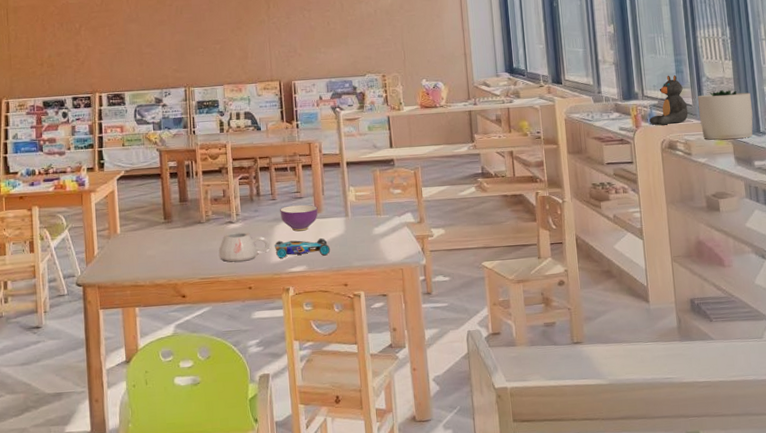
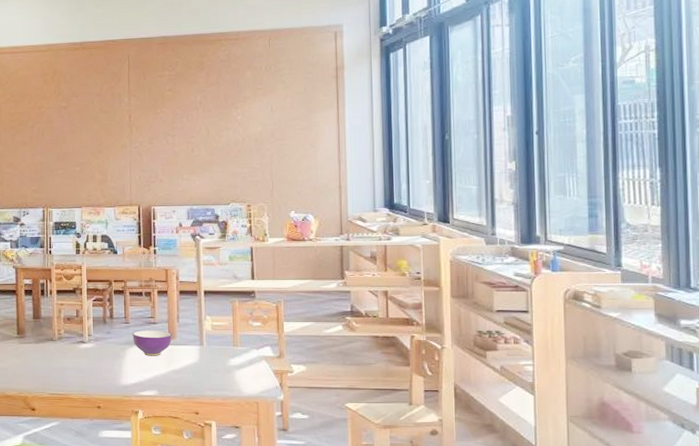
cup: present [218,231,269,262] -> none [69,352,120,381]
toy car: present [274,237,331,258] -> none [125,364,183,383]
stuffed animal: present [649,74,688,126] -> none [552,219,601,274]
planter: present [698,89,753,140] -> none [613,238,683,294]

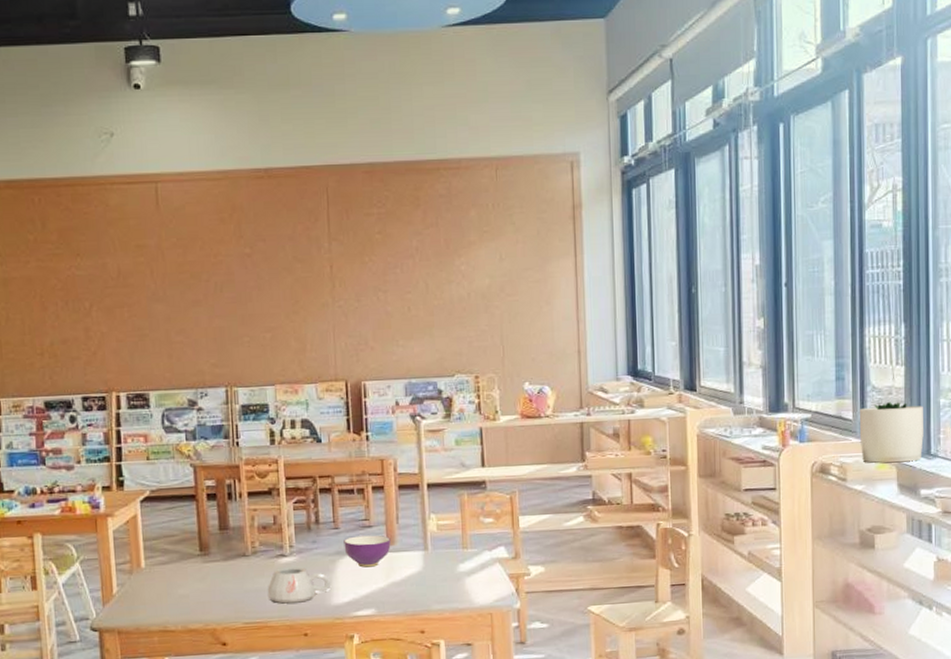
cup: none [69,352,120,381] -> present [267,566,330,604]
planter: none [613,238,683,294] -> present [859,402,924,463]

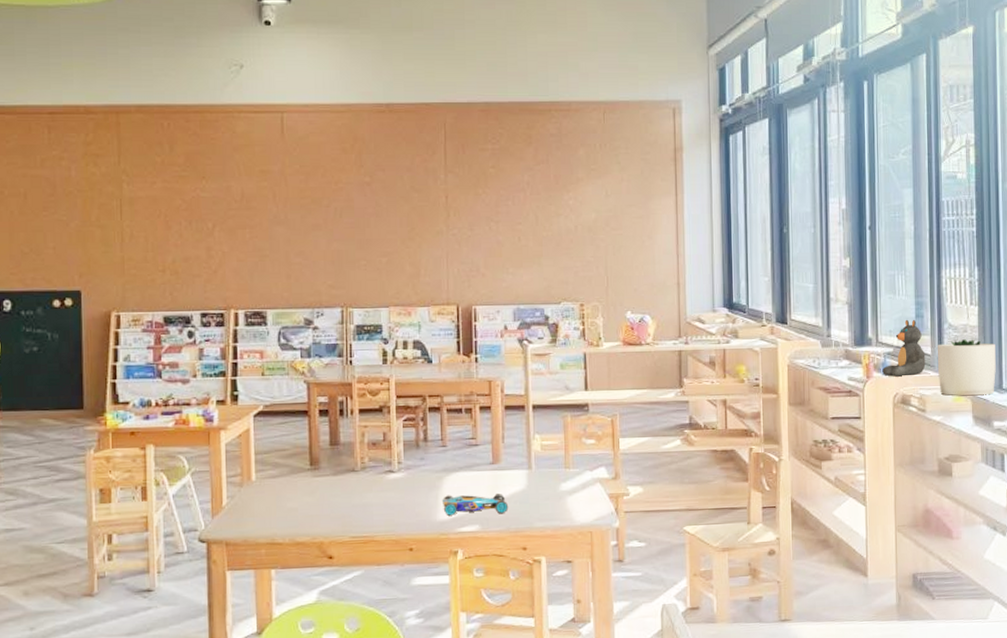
cup: present [267,566,330,604] -> none [374,482,436,519]
toy car: none [335,575,405,600] -> present [441,492,509,516]
bowl: present [344,534,391,568] -> none [451,453,496,485]
stuffed animal: none [799,382,847,444] -> present [882,319,926,377]

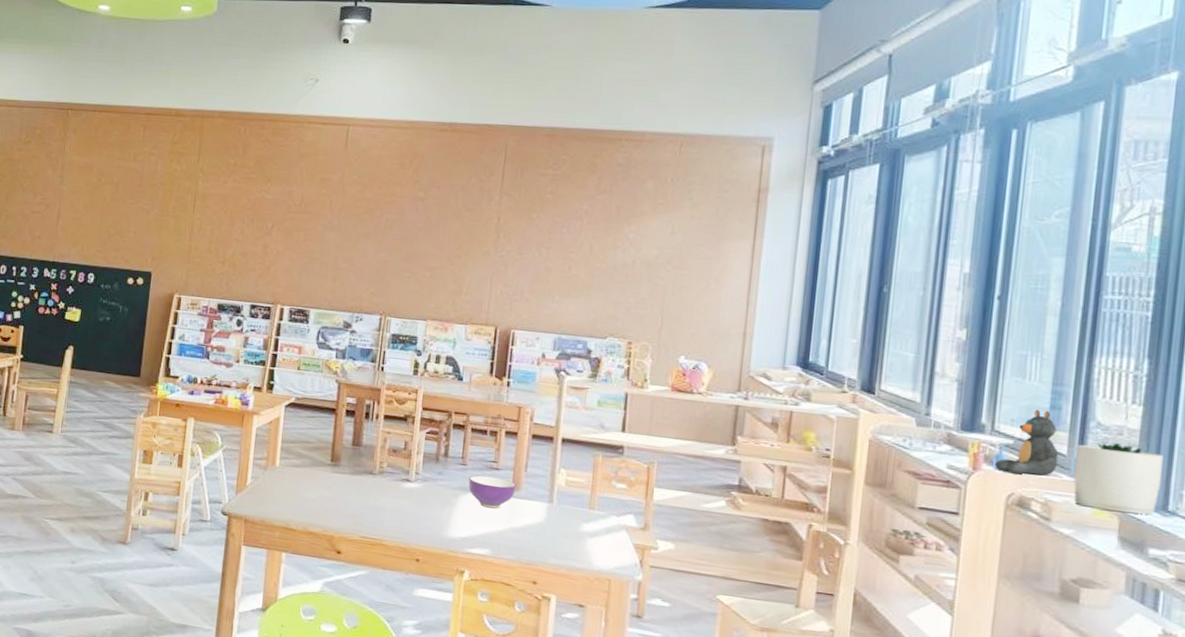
toy car: present [441,492,509,516] -> none [454,513,524,543]
bowl: none [451,453,496,485] -> present [468,475,516,509]

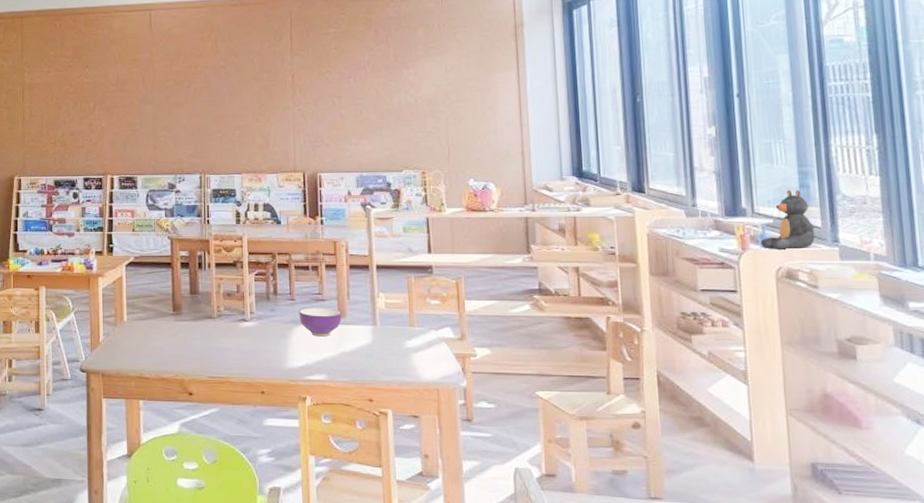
planter: present [1073,443,1163,516] -> none [830,211,908,273]

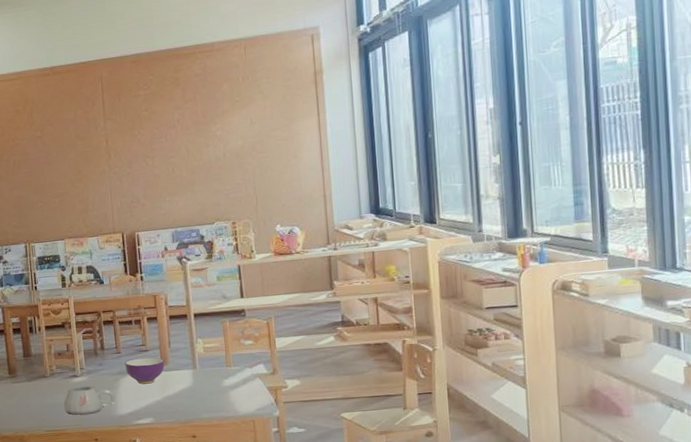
cup: none [229,331,286,363] -> present [63,385,115,415]
stuffed animal: present [761,189,815,250] -> none [539,207,587,265]

